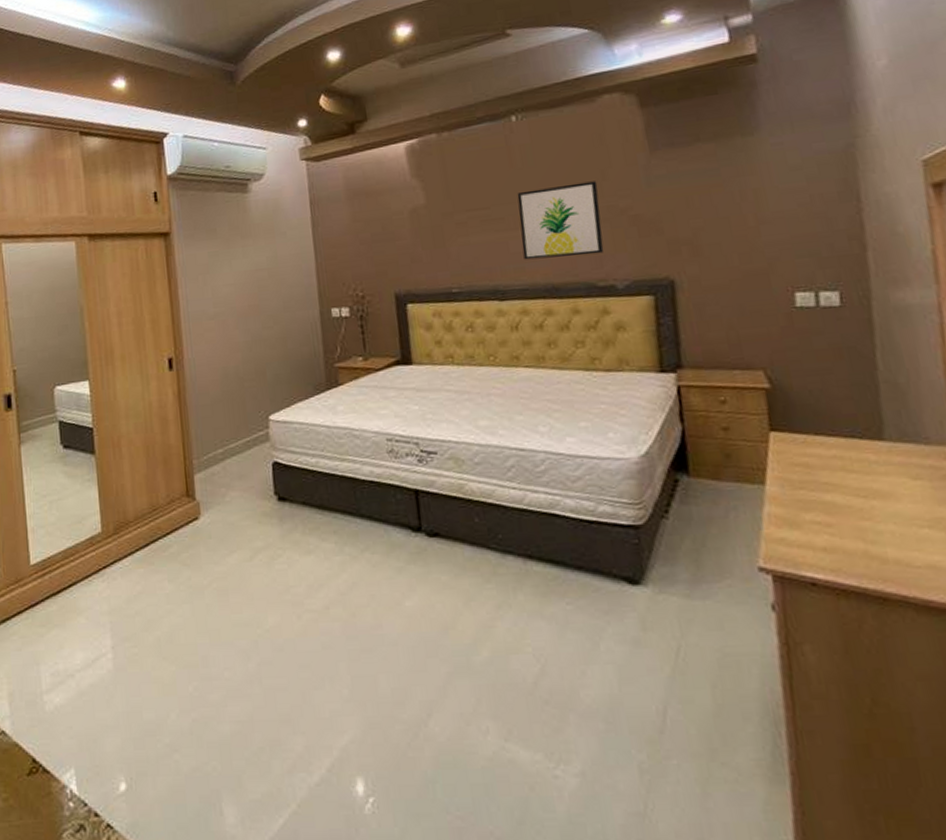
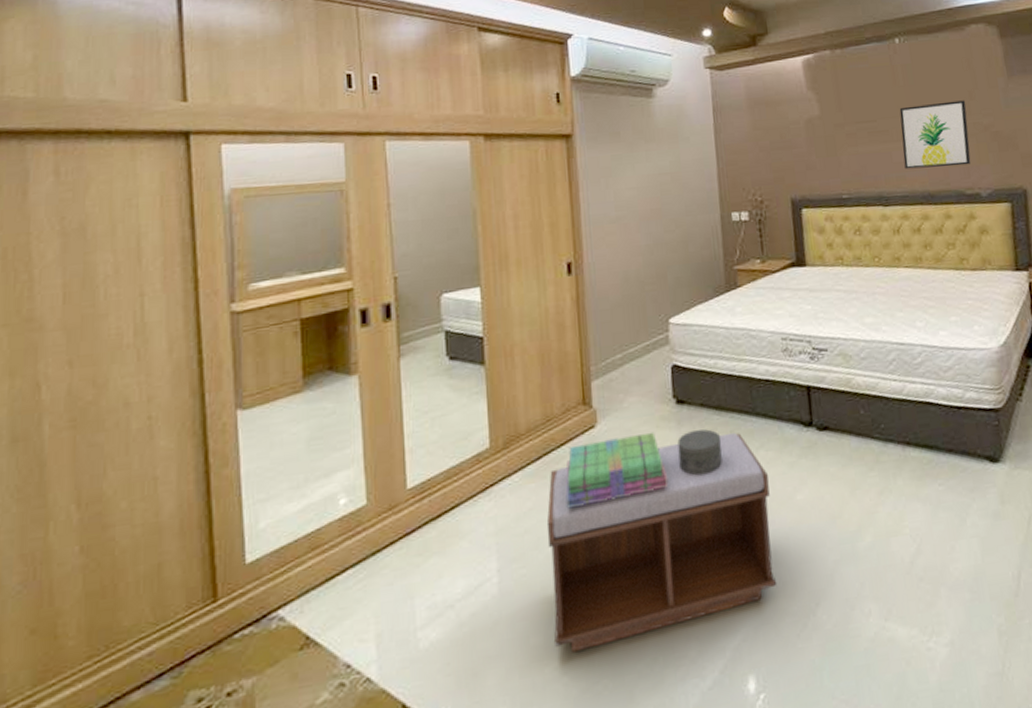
bench: none [155,532,386,732] -> present [546,432,777,653]
stack of books: none [172,527,271,595] -> present [565,432,667,509]
decorative box: none [280,528,326,574] -> present [677,429,722,476]

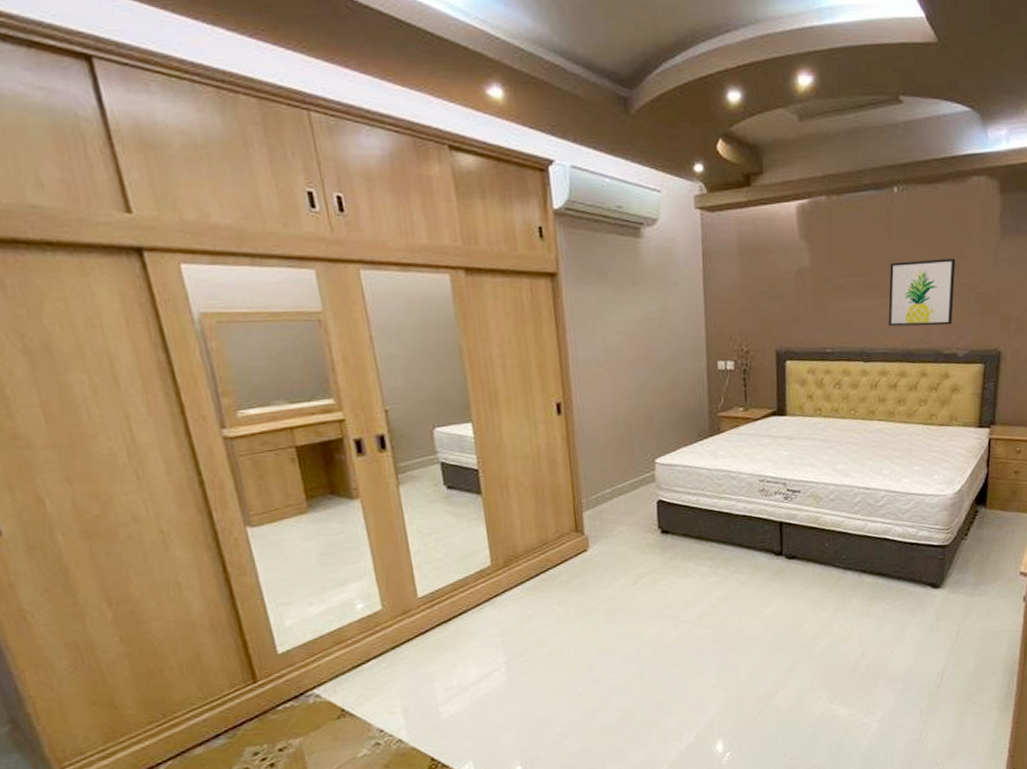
bench: present [546,432,777,653] -> none [546,558,744,723]
stack of books: present [565,432,667,509] -> none [562,556,652,616]
decorative box: present [677,429,722,476] -> none [662,555,701,593]

